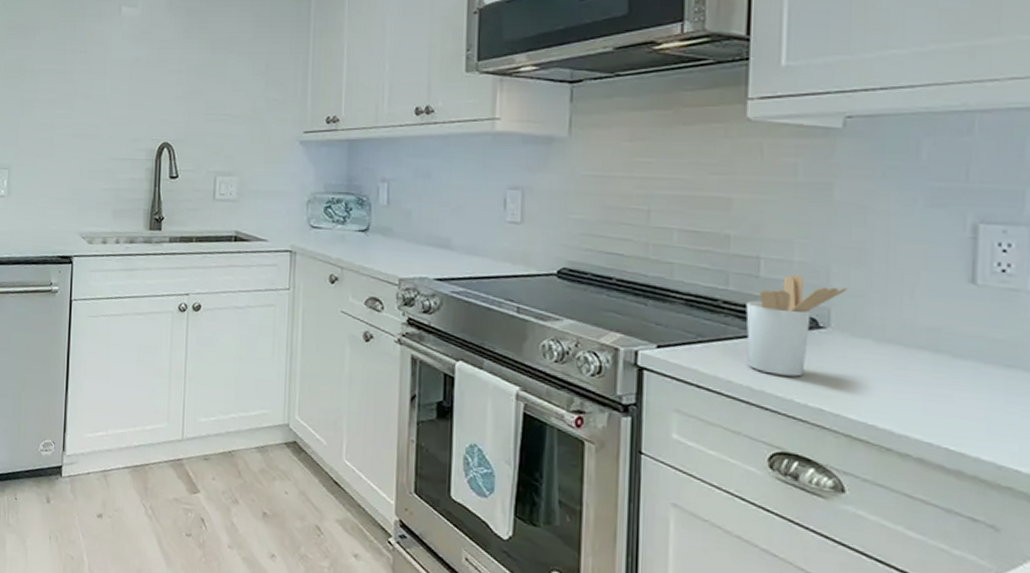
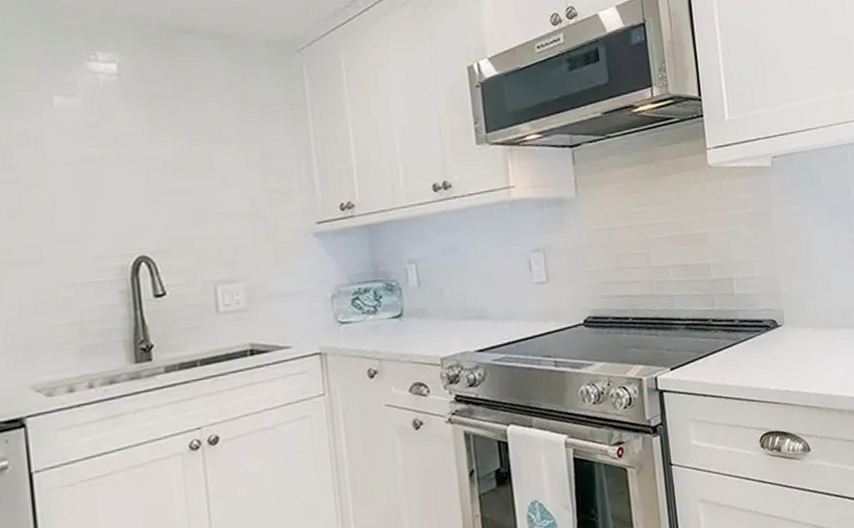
utensil holder: present [746,274,848,377] -> none [728,287,791,372]

